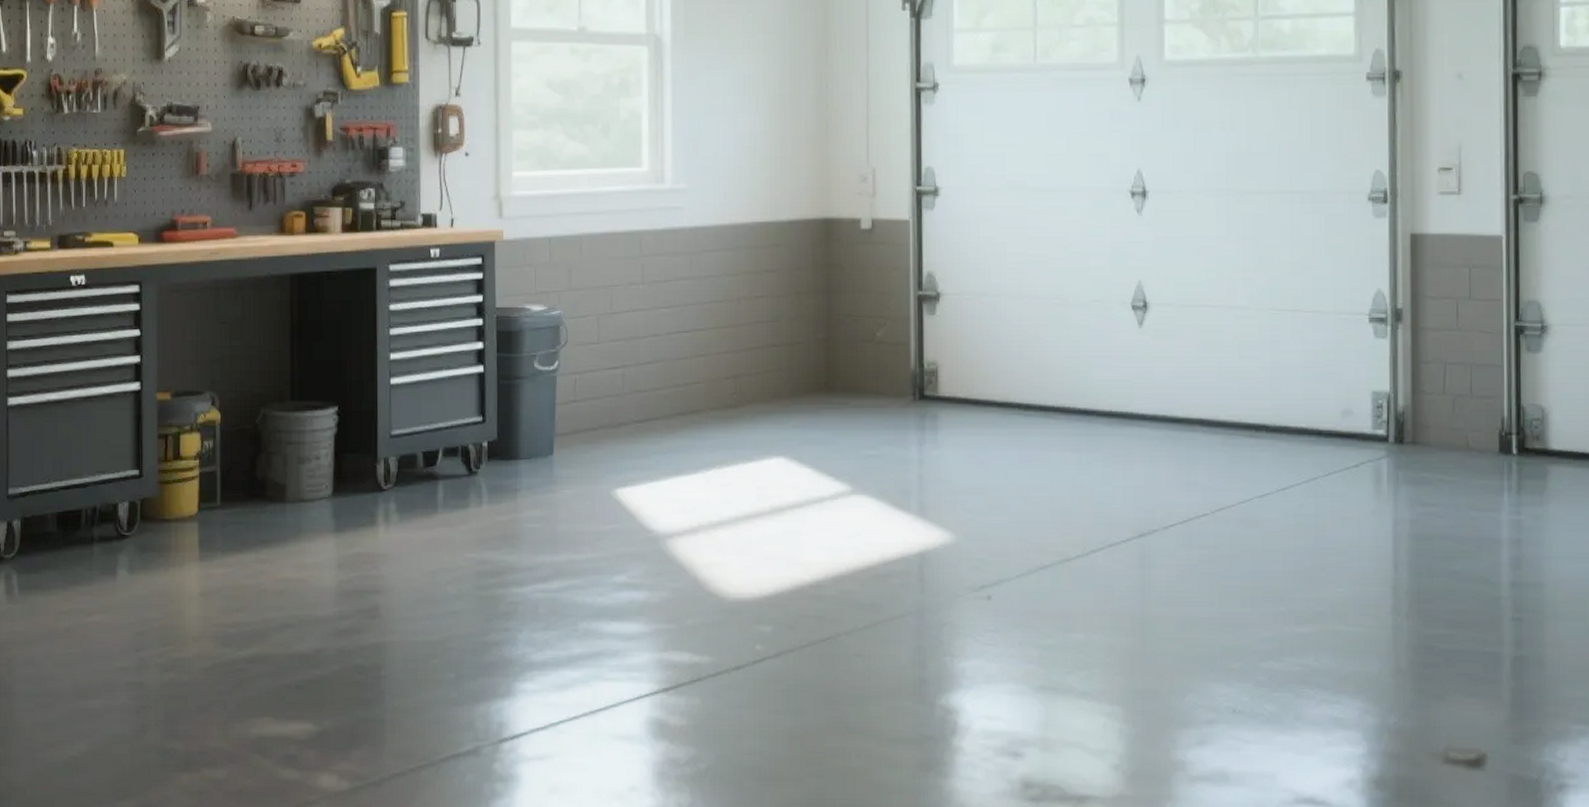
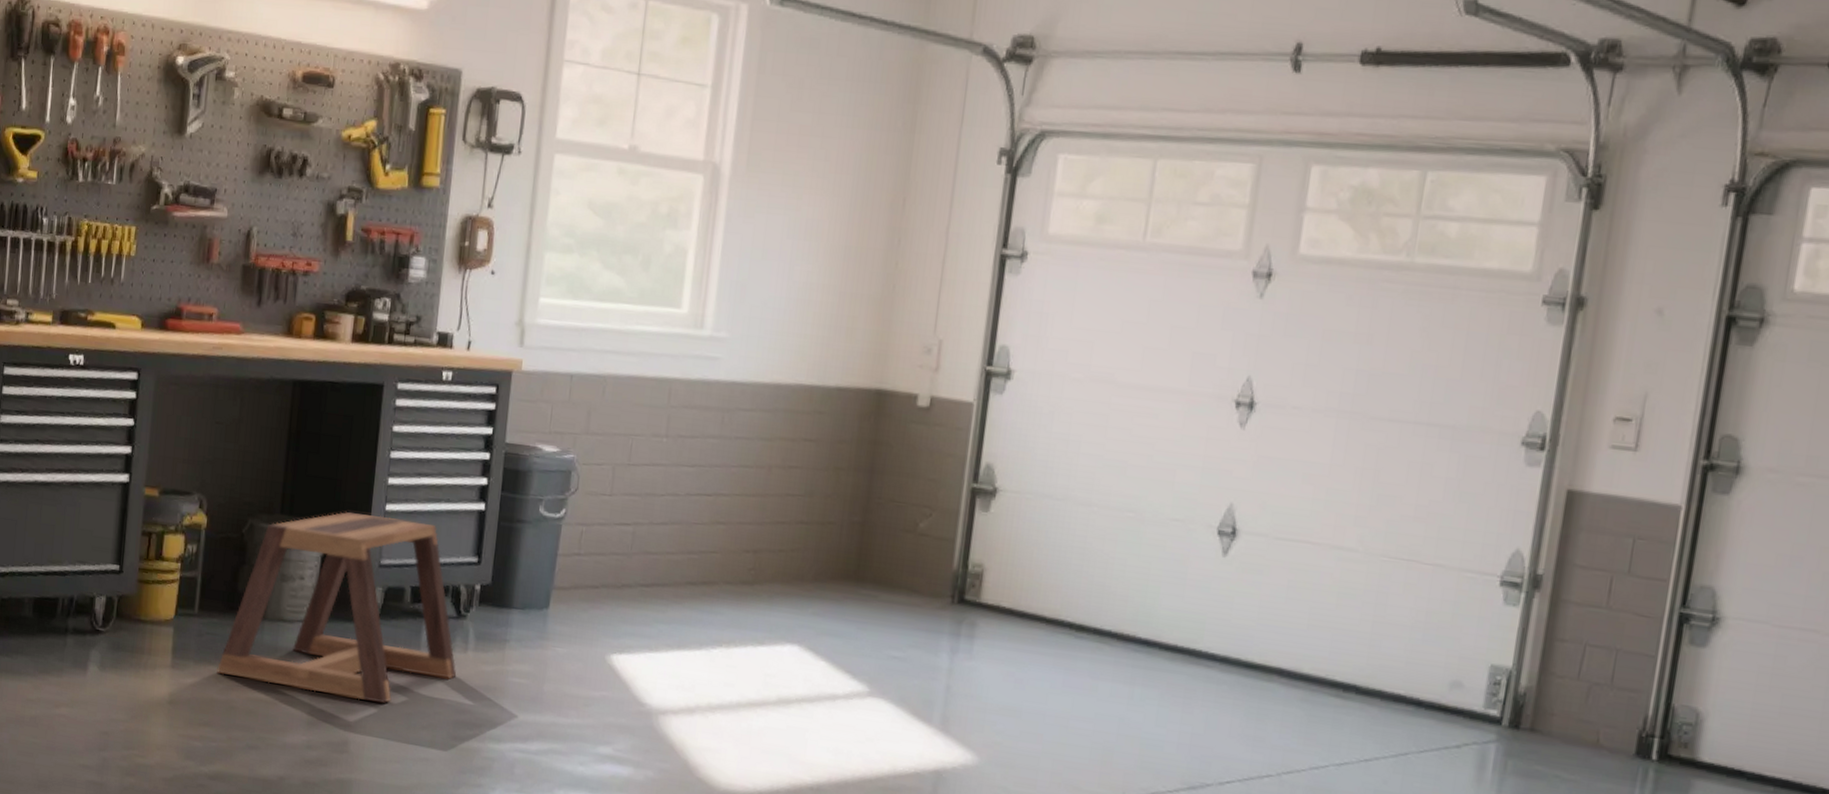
stool: none [244,389,475,566] -> present [217,511,457,704]

